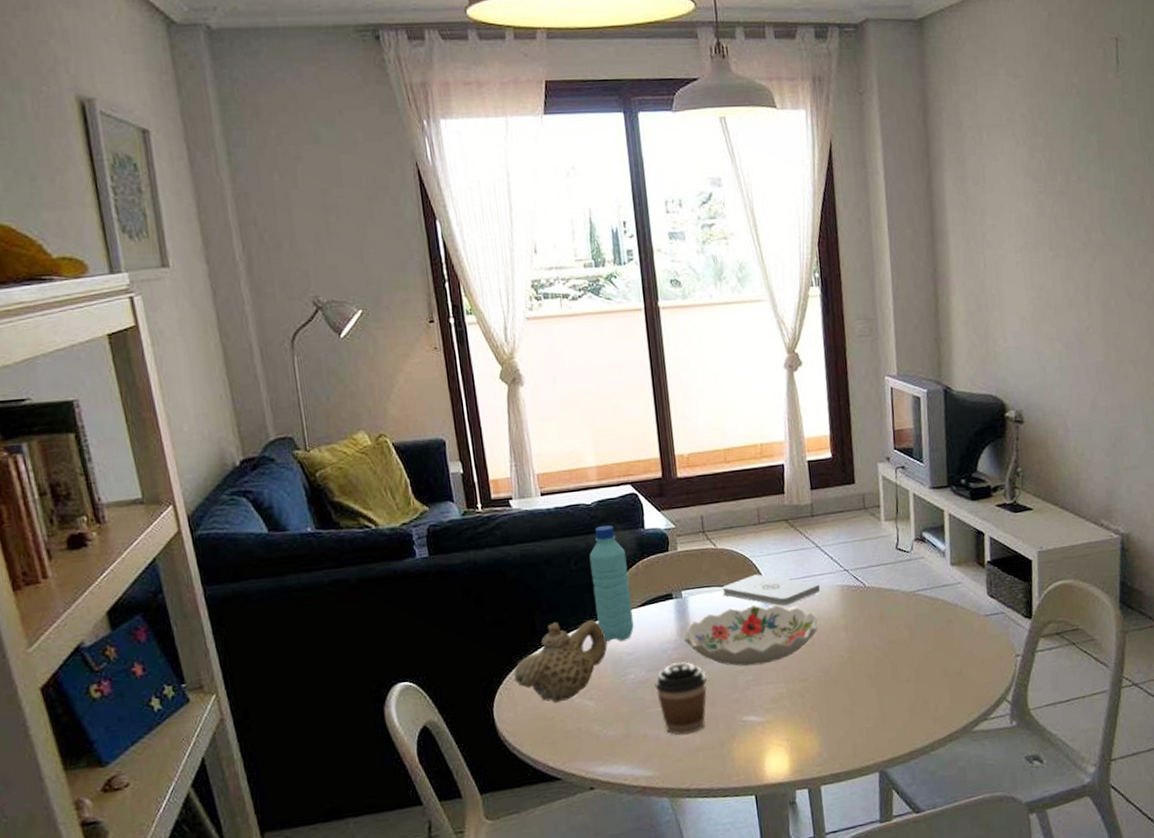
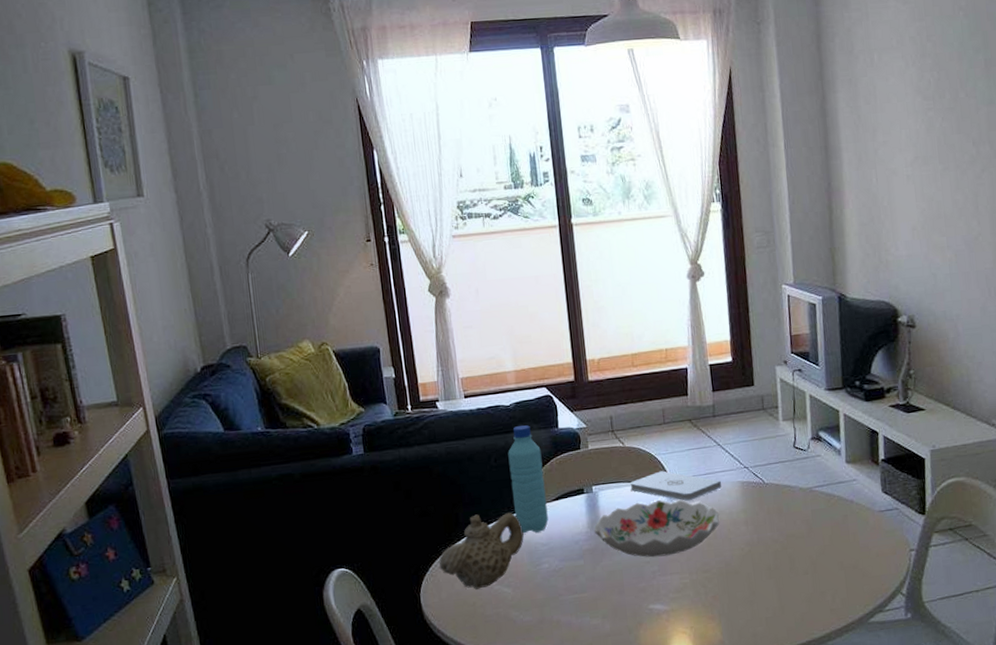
coffee cup: present [653,661,708,735] -> none [566,552,616,622]

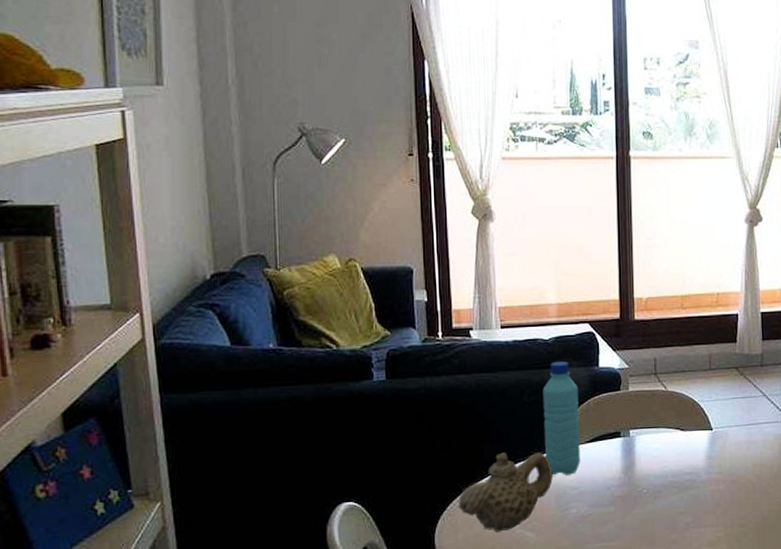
decorative bowl: present [594,499,720,558] -> none [629,448,760,508]
notepad: present [630,471,721,501] -> none [669,418,764,451]

